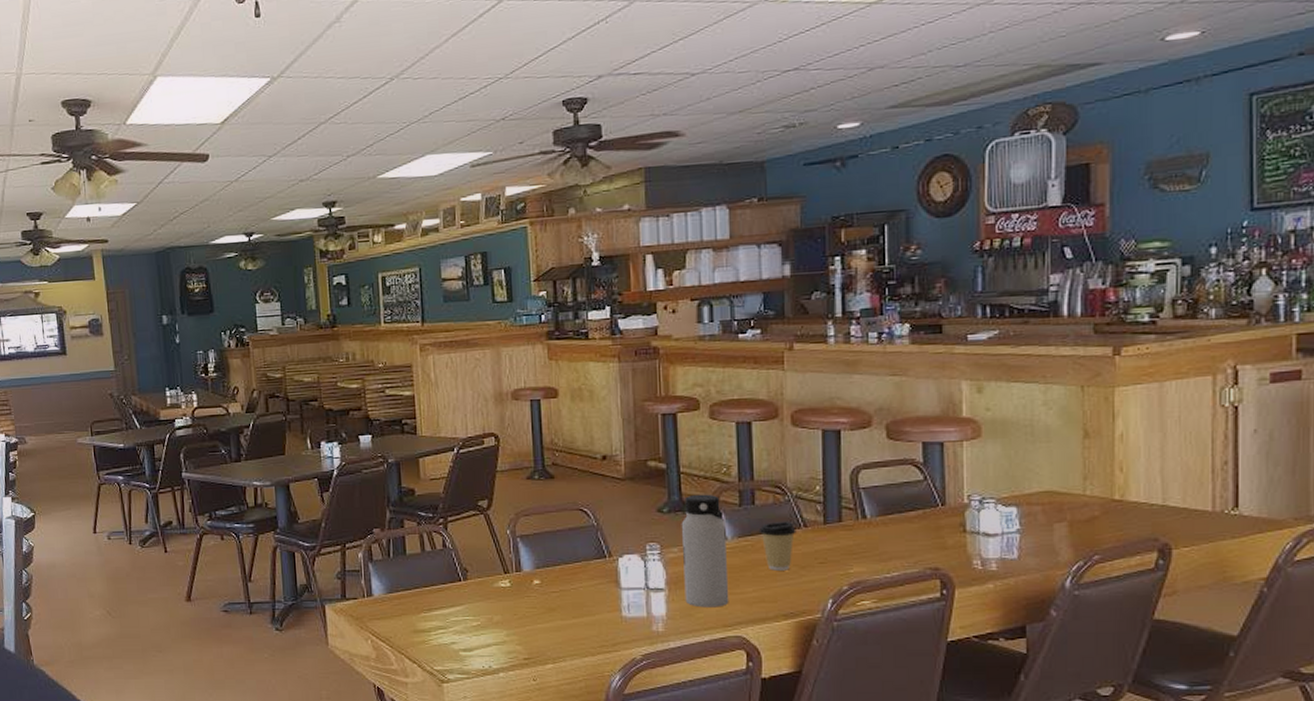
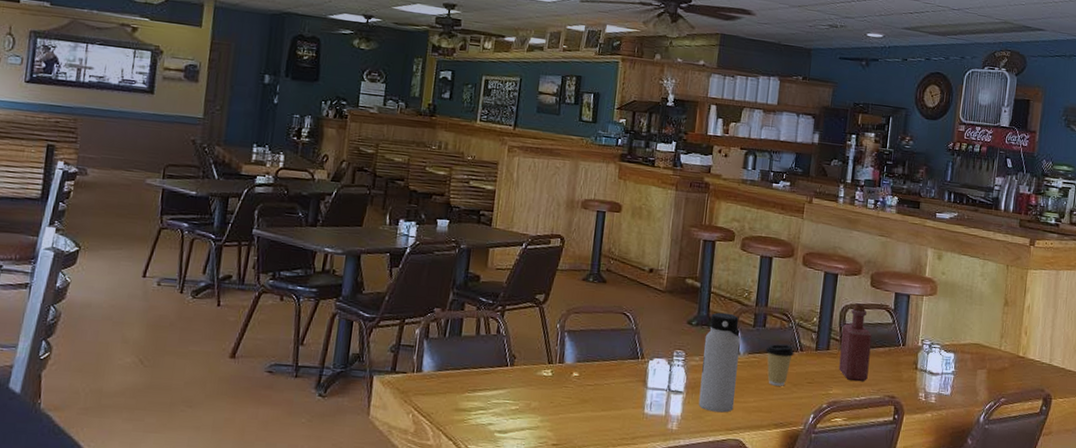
bottle: none [855,461,899,556] -> present [838,303,872,382]

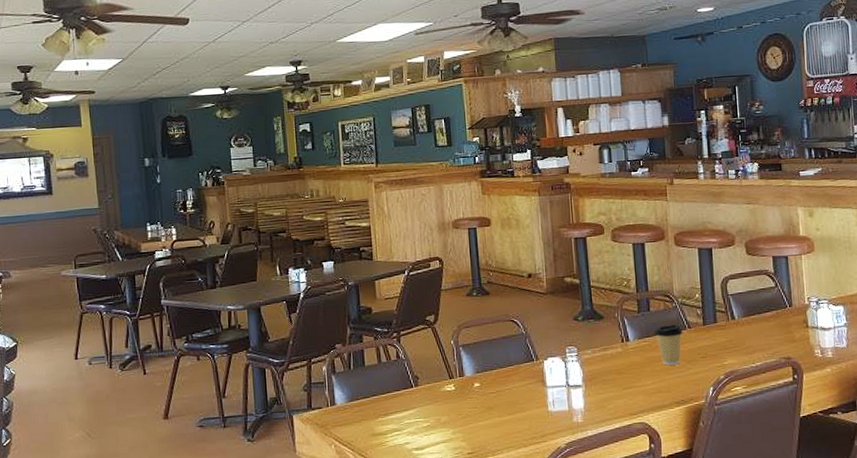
water bottle: present [698,312,740,413] -> none [593,303,634,400]
bottle: present [838,303,872,382] -> none [725,273,760,349]

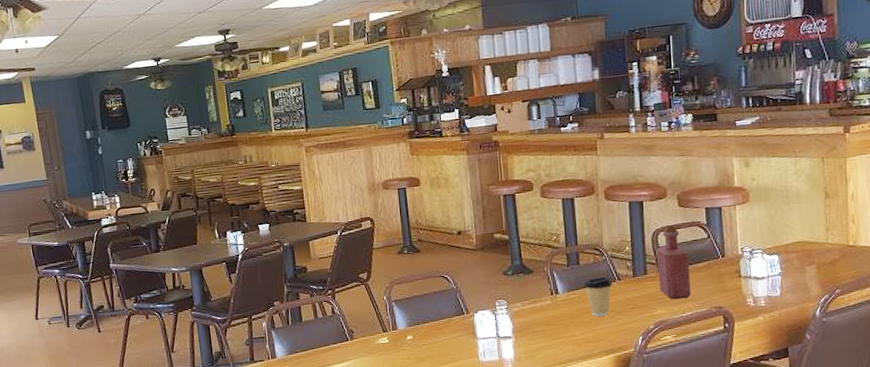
bottle: none [725,273,760,349] -> present [656,225,691,300]

